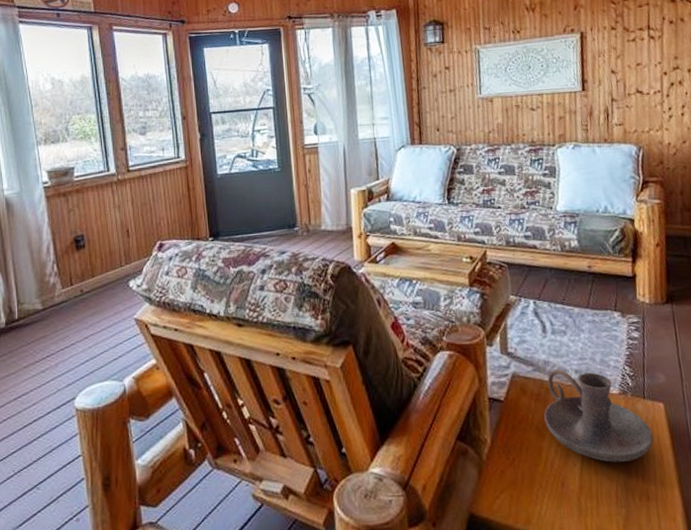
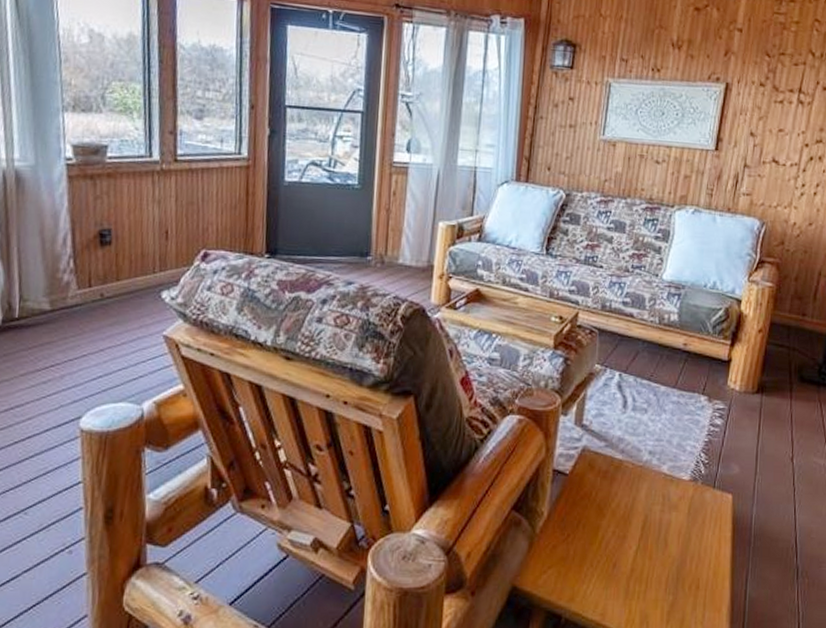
candle holder: present [544,368,654,463] -> none [608,447,715,549]

